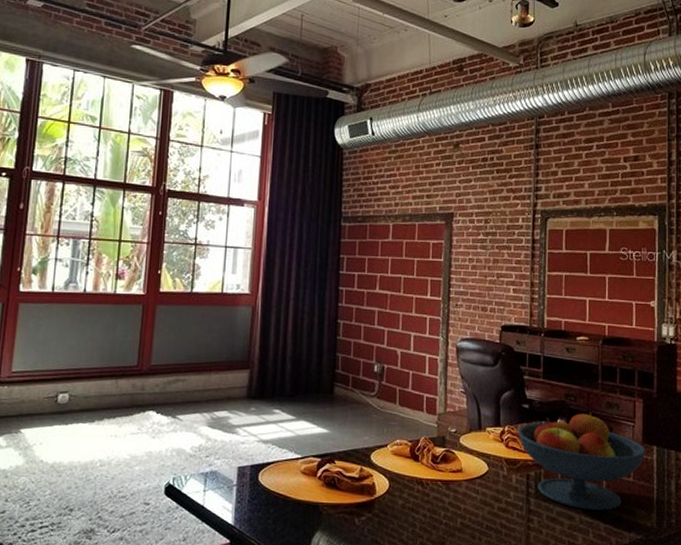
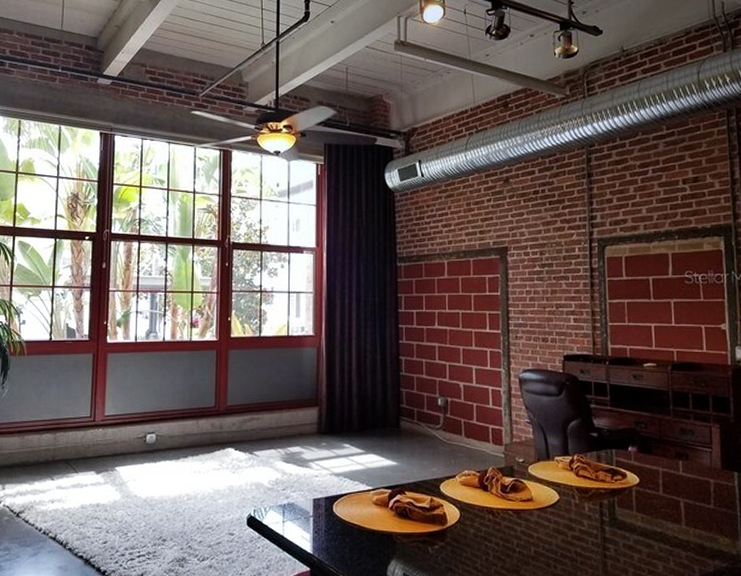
fruit bowl: present [518,412,647,510] -> none [588,439,727,538]

